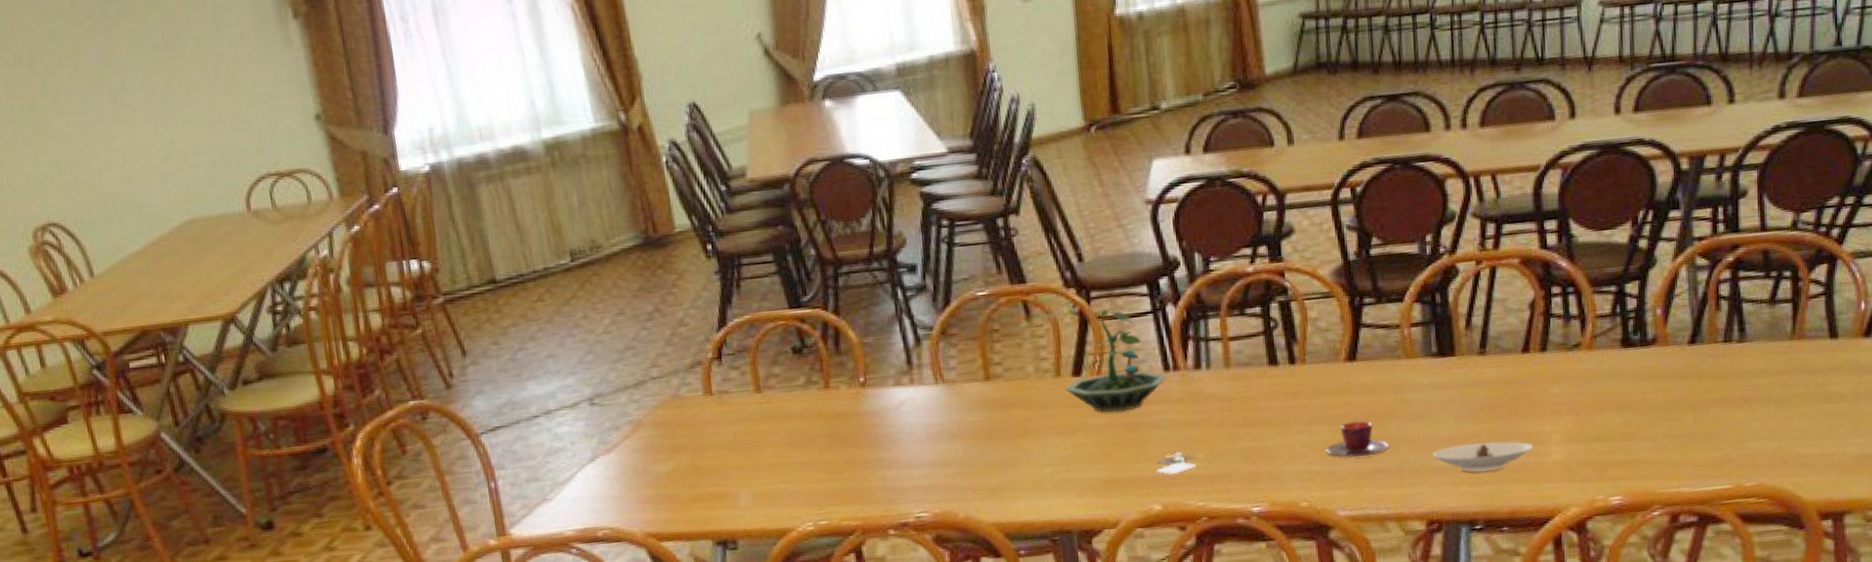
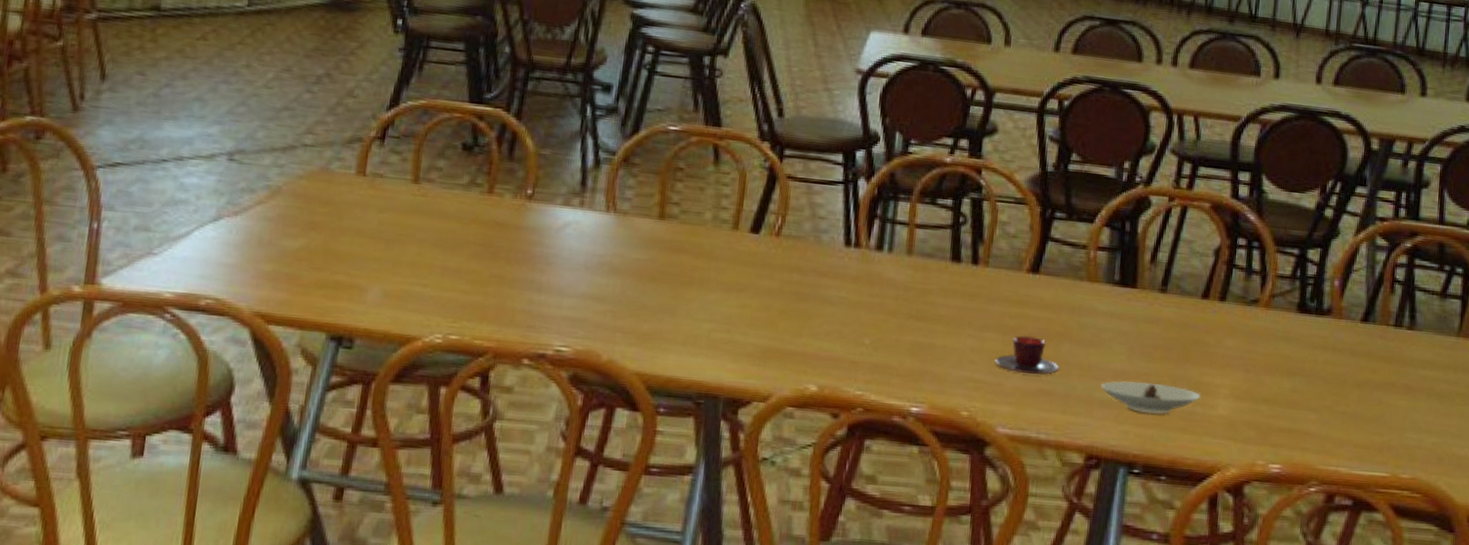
terrarium: present [1064,309,1167,413] -> none [739,170,847,280]
candle: present [1157,451,1196,474] -> none [820,332,862,356]

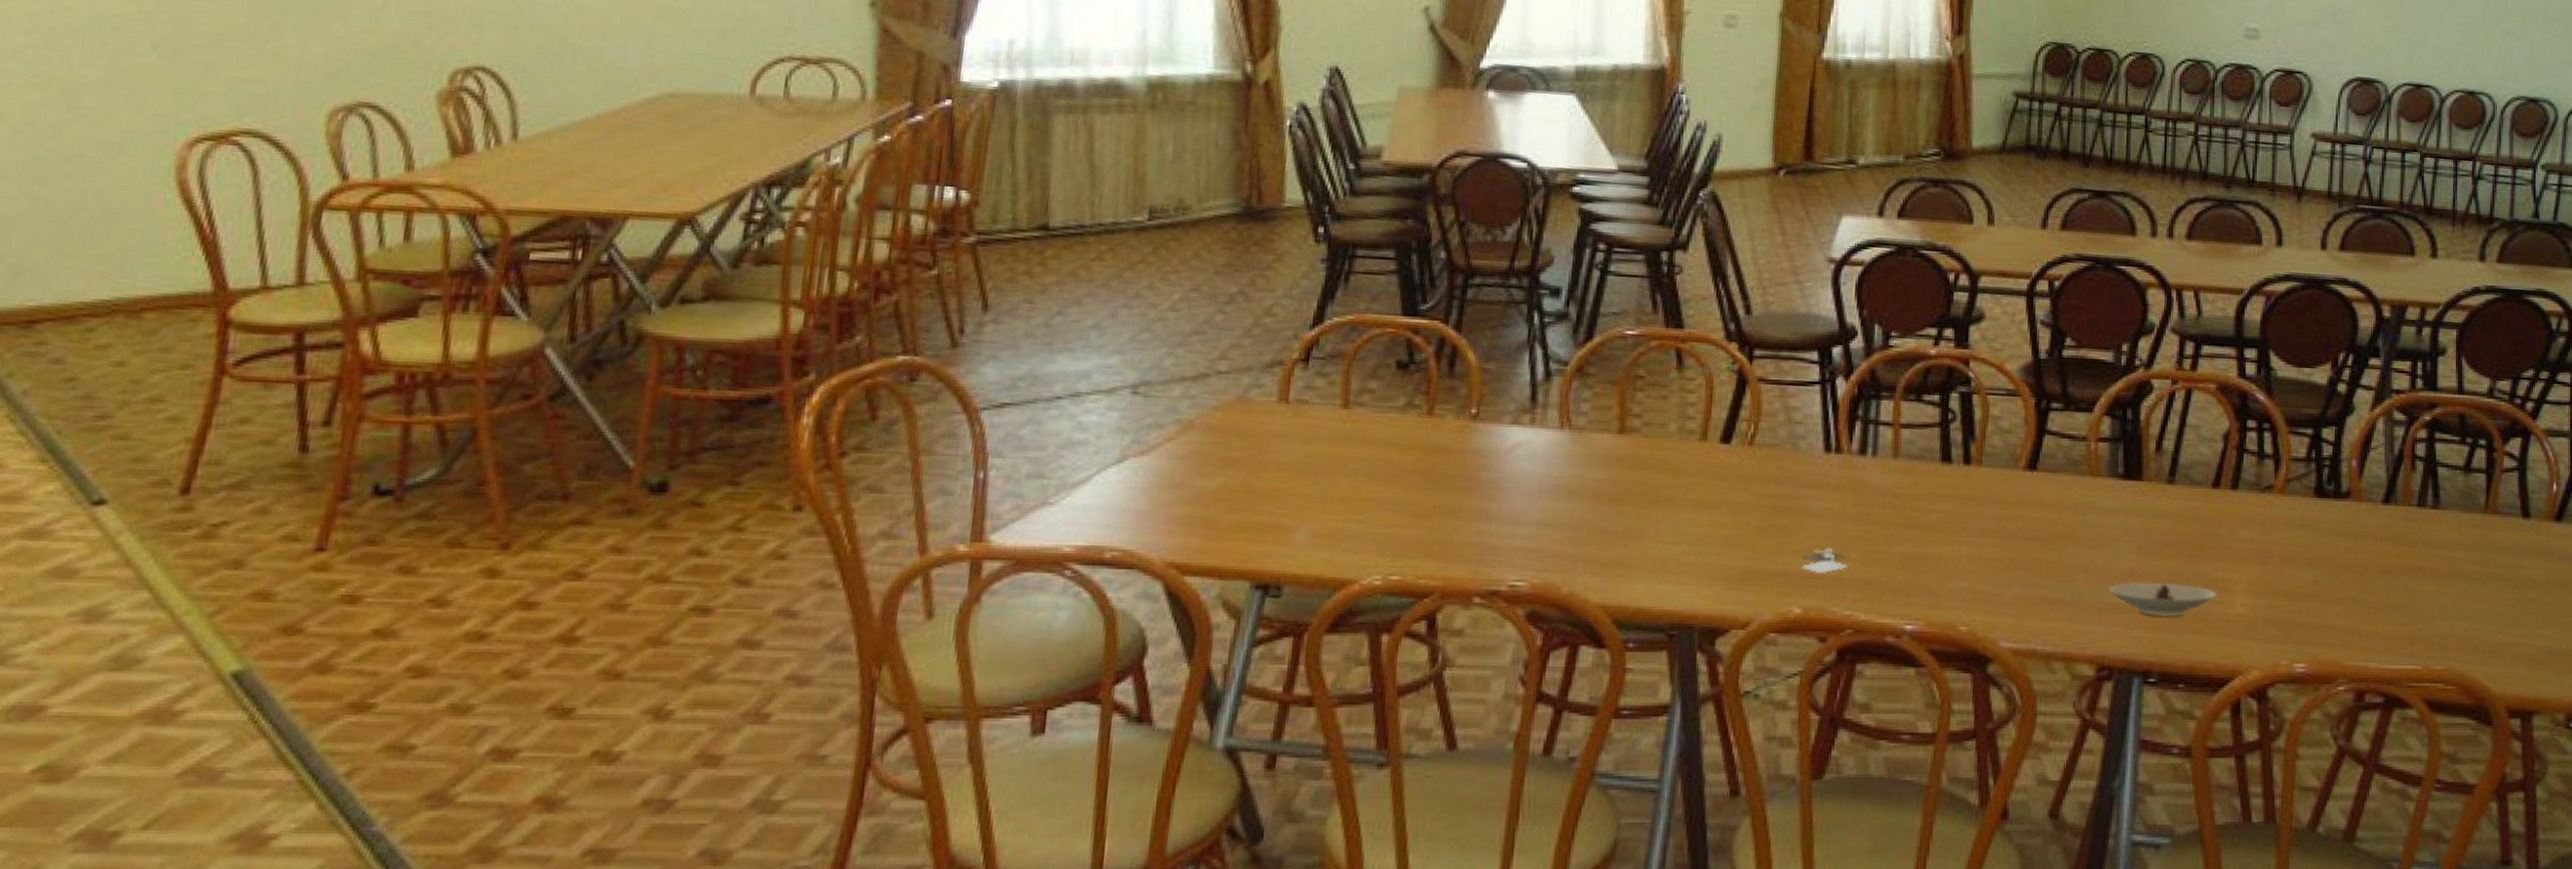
candle: none [820,332,862,356] -> present [1802,546,1848,573]
teacup: present [995,335,1059,375] -> none [1994,538,2063,582]

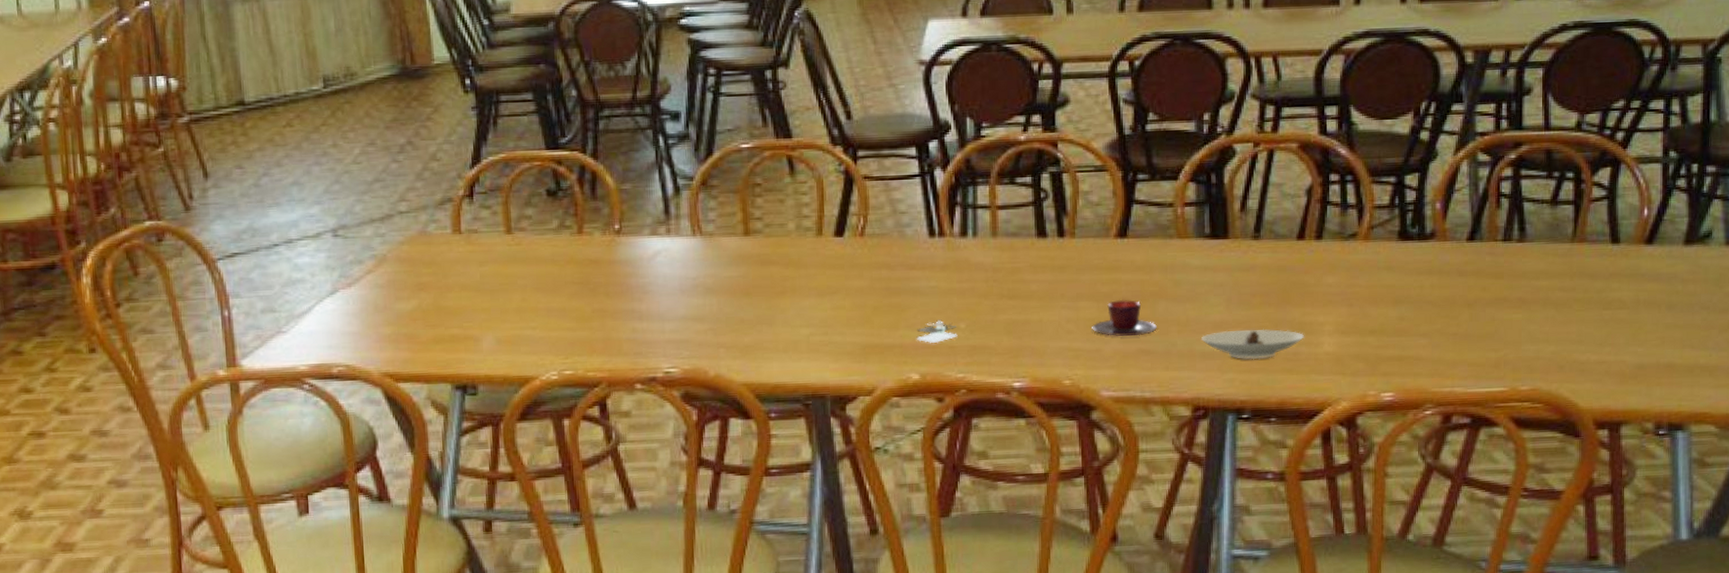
teacup: none [1994,538,2063,582] -> present [1092,299,1157,336]

